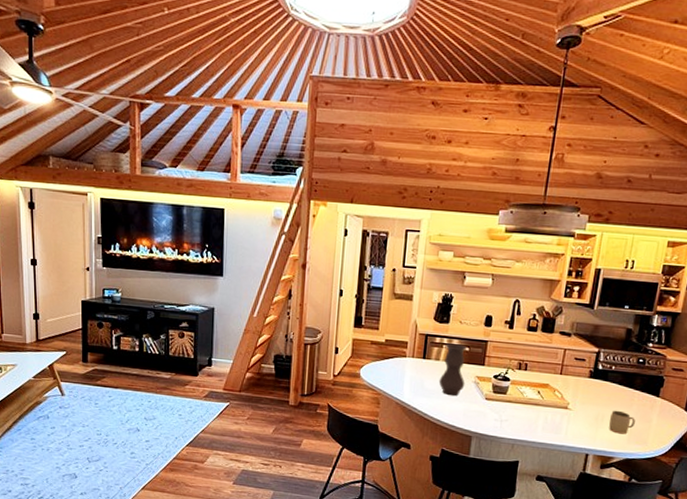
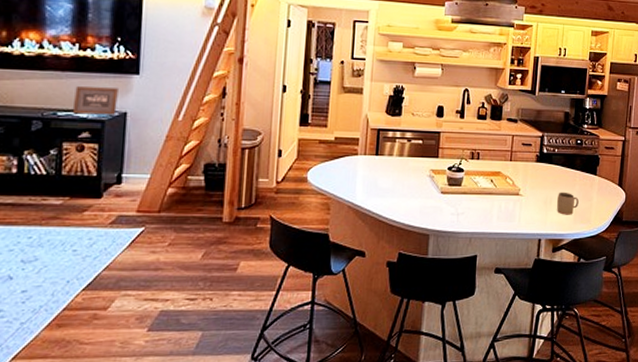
picture frame: none [174,285,207,310] -> present [72,86,118,115]
vase: present [438,343,468,396] -> none [393,137,421,192]

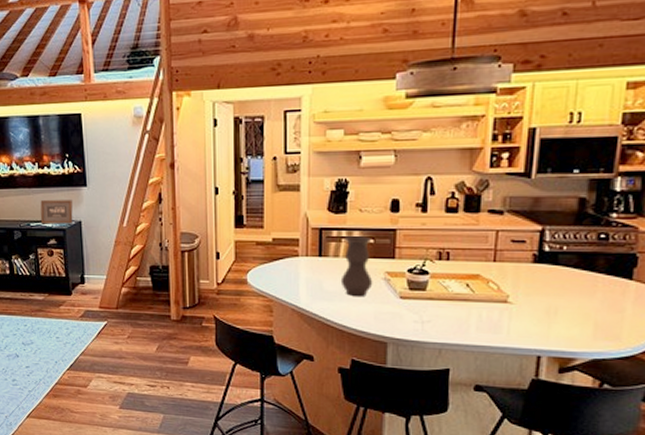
vase: none [393,137,421,192] -> present [340,236,373,296]
mug: present [556,192,579,215] -> none [565,300,602,329]

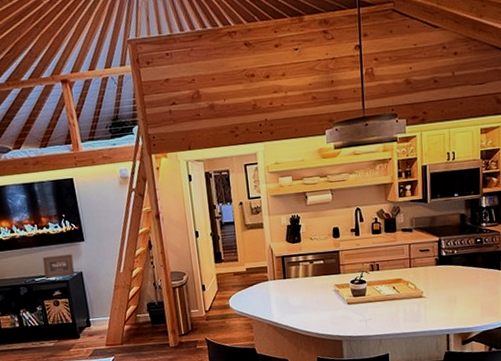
vase: present [340,236,373,296] -> none [301,259,327,307]

